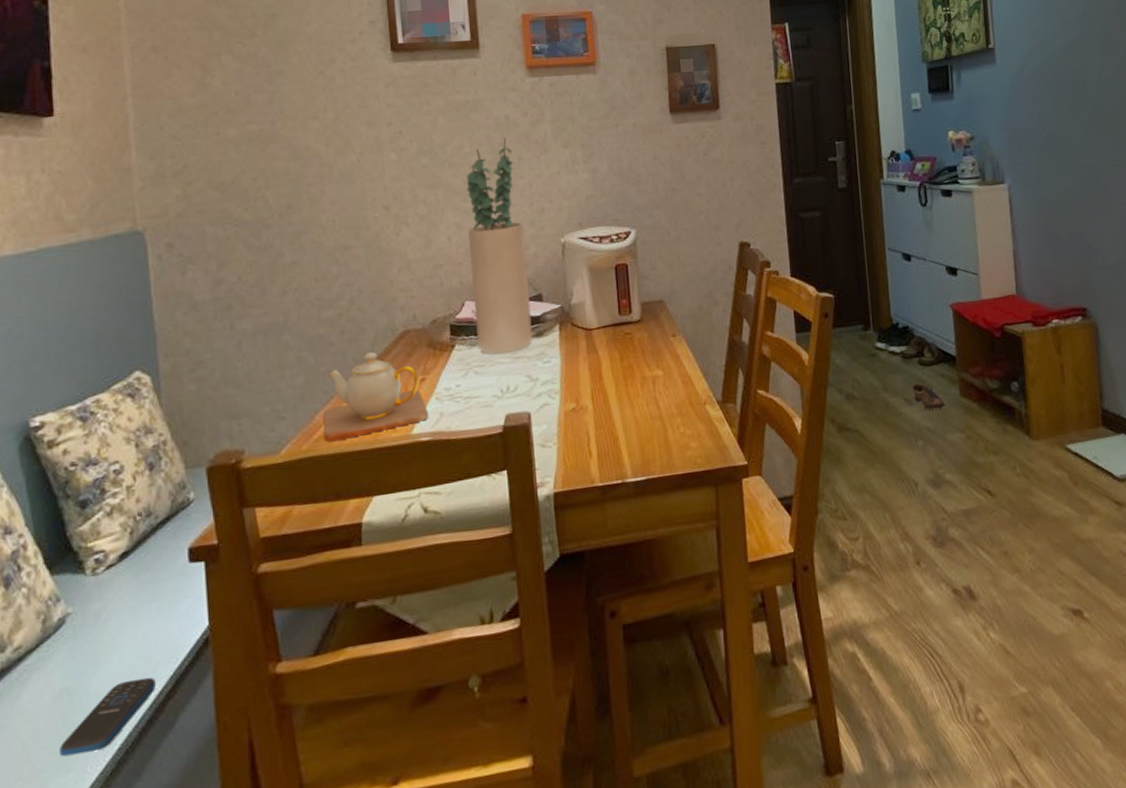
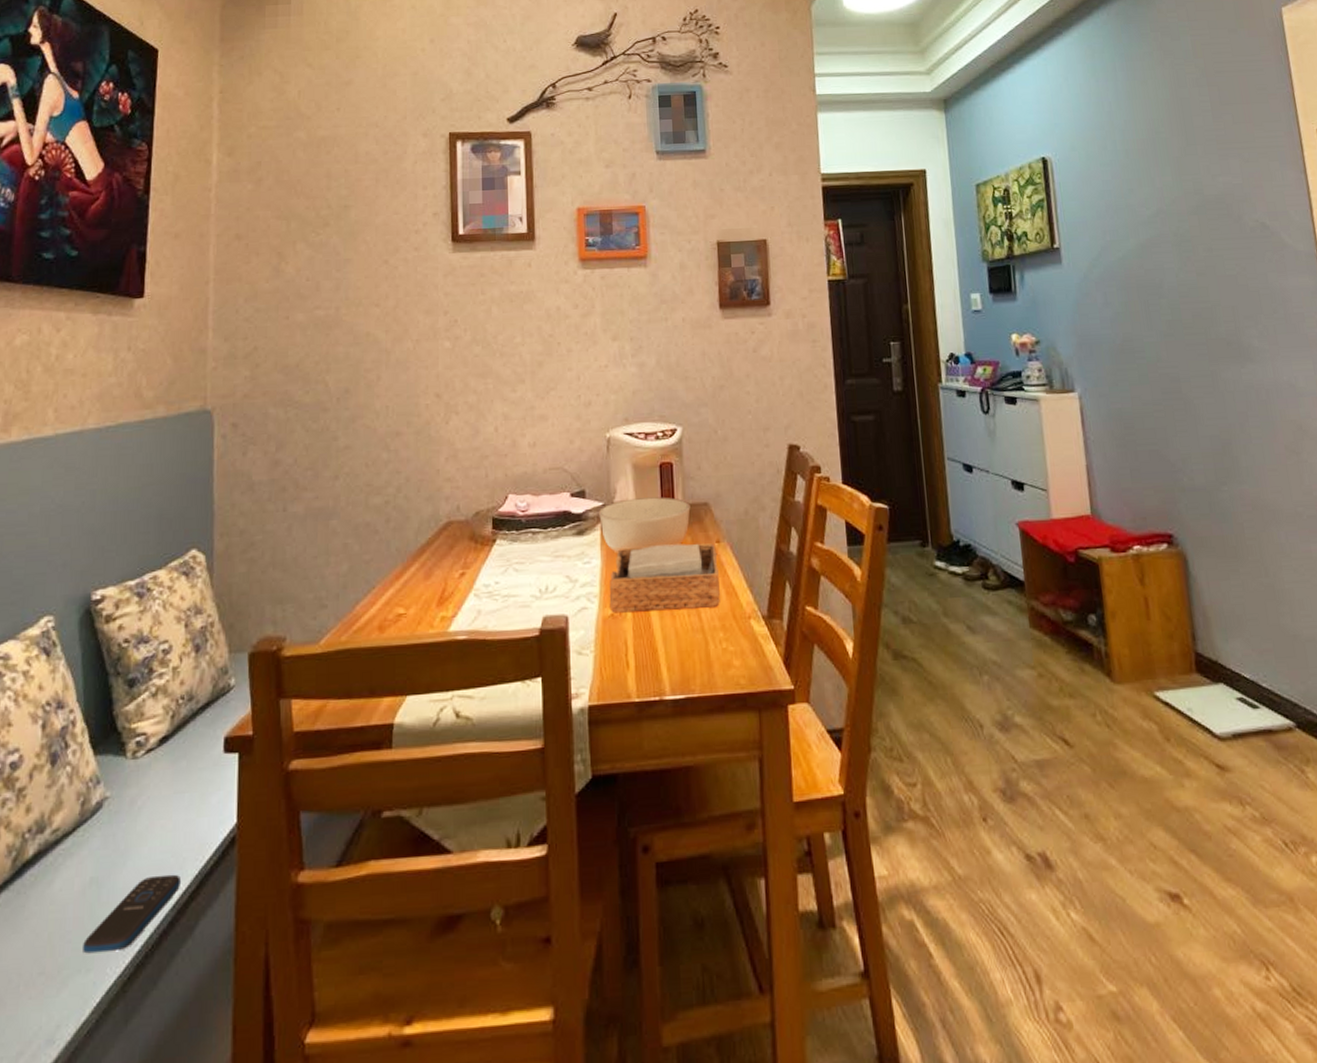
teapot: present [323,351,429,443] -> none [363,541,467,635]
vase: present [466,138,533,355] -> none [515,329,574,553]
bowl: none [557,296,646,352] -> present [599,497,691,554]
napkin holder: none [570,337,677,408] -> present [609,543,720,613]
shoe: present [911,383,946,411] -> none [975,609,1014,642]

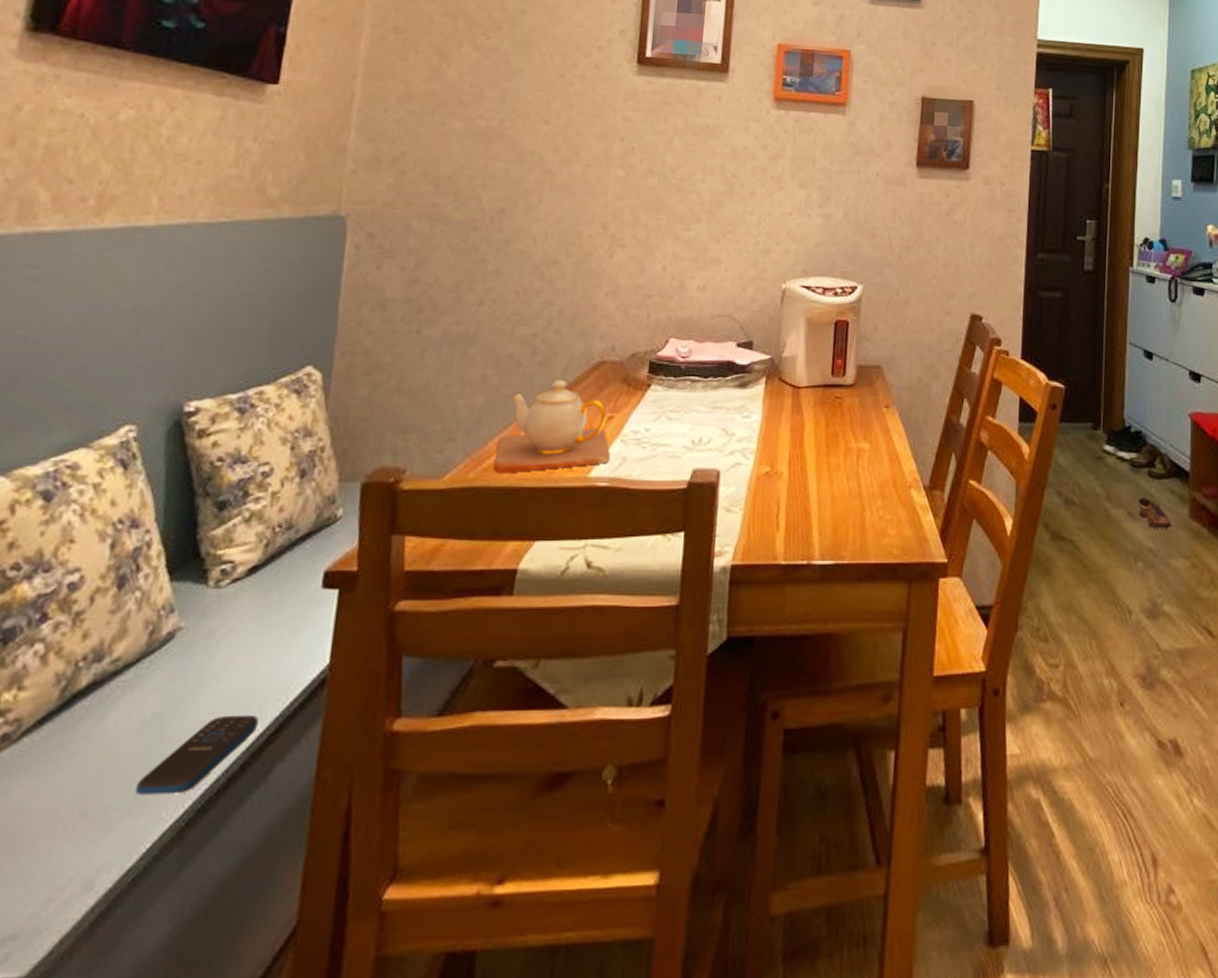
teapot: none [363,541,467,635] -> present [493,379,611,474]
bowl: present [599,497,691,554] -> none [765,354,862,410]
napkin holder: present [609,543,720,613] -> none [765,404,885,475]
shoe: none [975,609,1014,642] -> present [1137,496,1173,530]

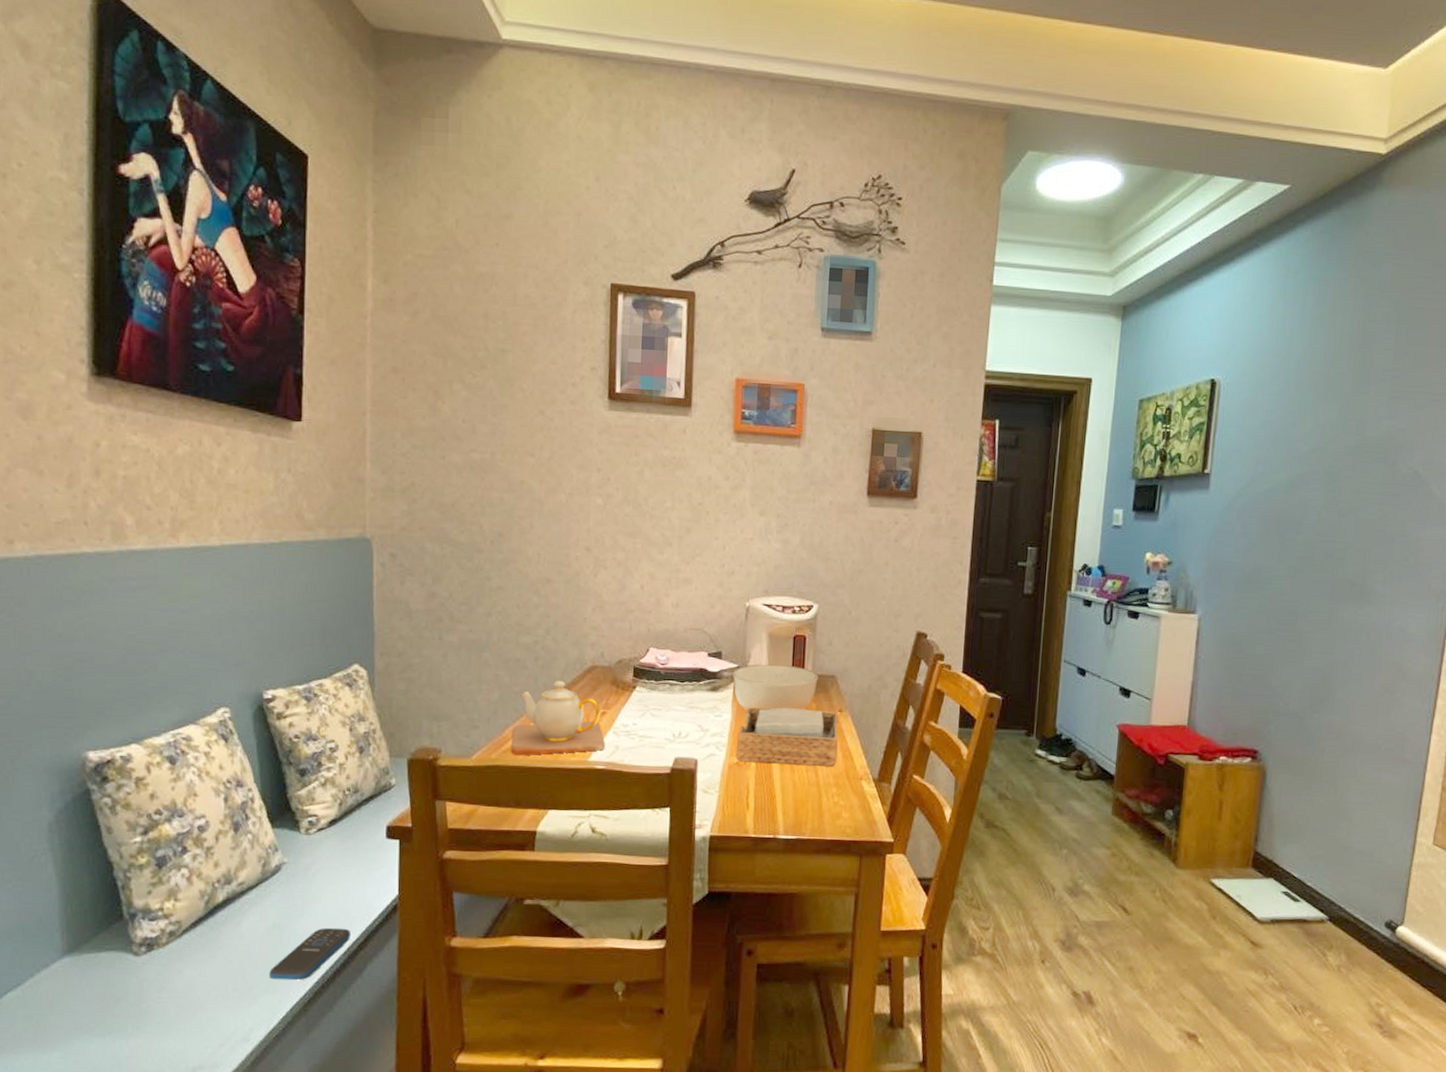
bowl: none [765,354,862,410] -> present [733,664,819,711]
napkin holder: none [765,404,885,475] -> present [735,706,839,768]
shoe: present [1137,496,1173,530] -> none [1064,795,1096,824]

